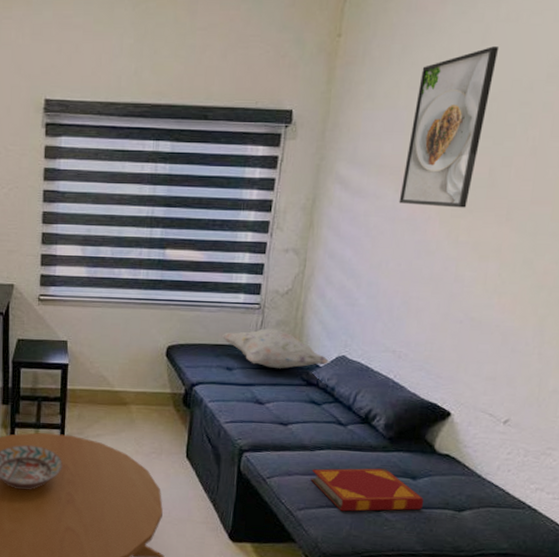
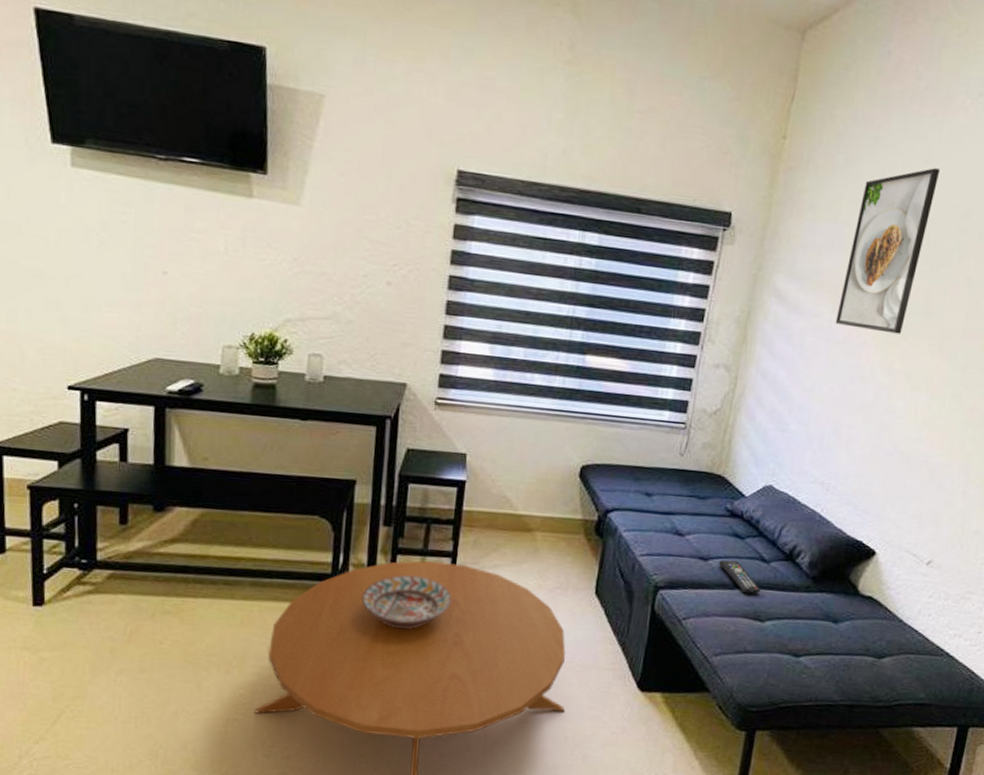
decorative pillow: present [221,328,330,369] -> none [642,451,756,497]
remote control: none [298,424,340,454] -> present [719,560,761,594]
hardback book: present [310,468,423,512] -> none [729,609,844,658]

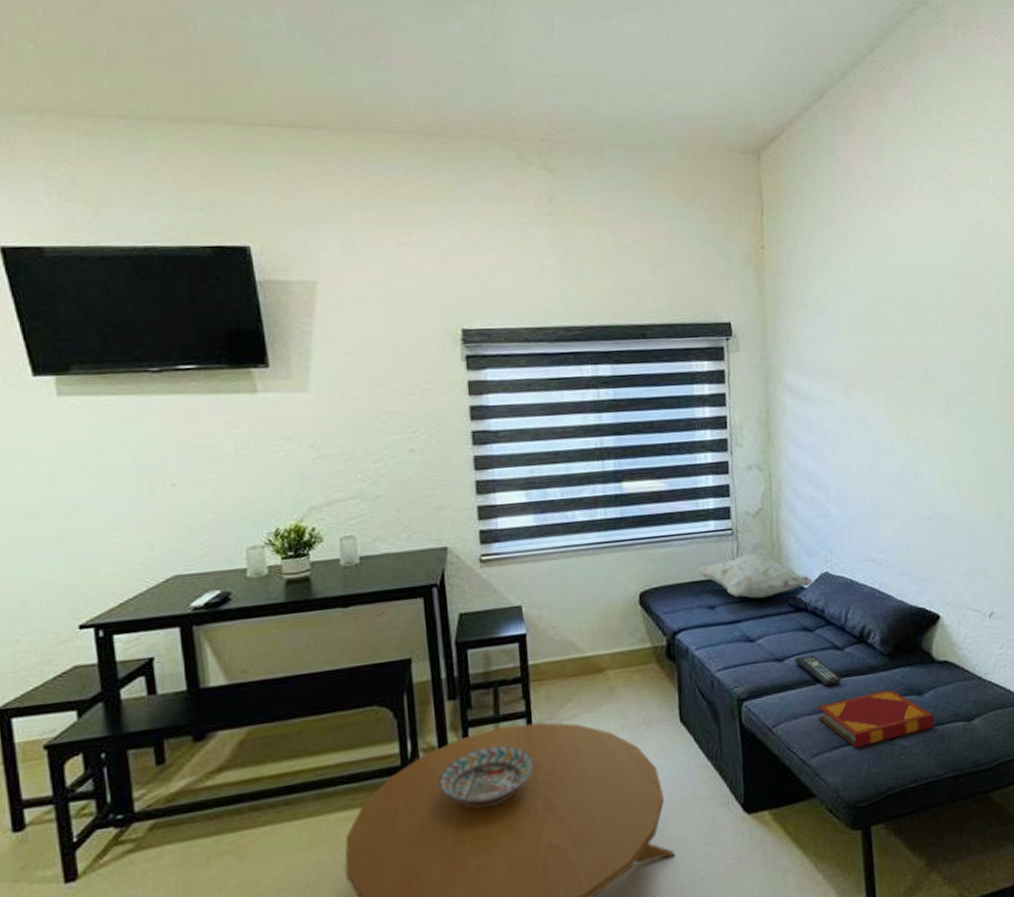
decorative pillow: none [642,451,756,497] -> present [697,554,814,599]
hardback book: none [729,609,844,658] -> present [817,689,934,749]
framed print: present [835,168,941,334] -> none [844,251,911,407]

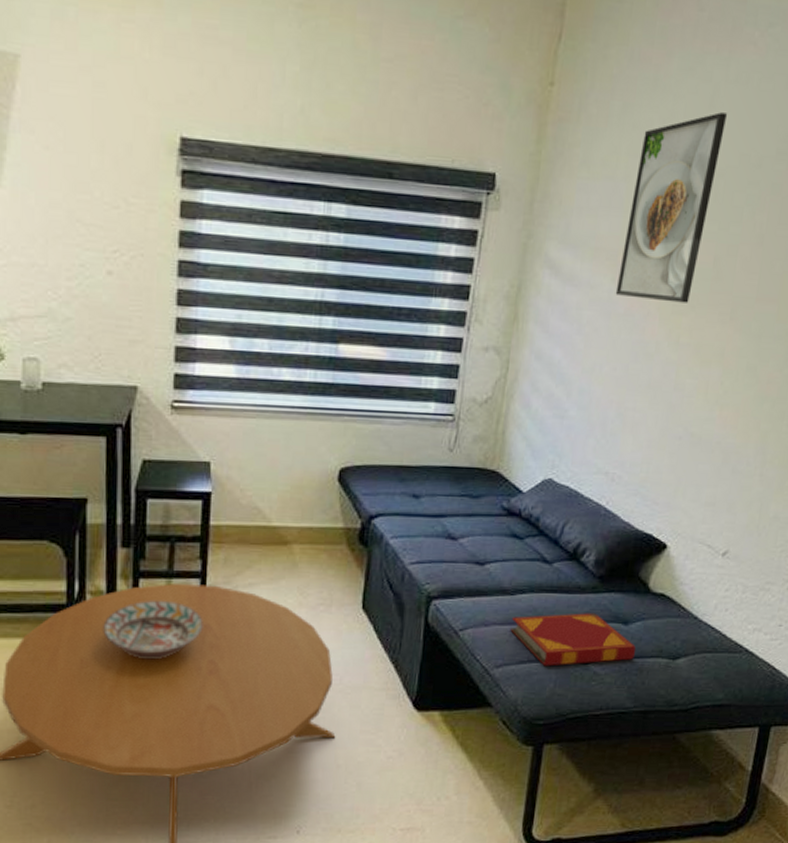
decorative pillow: present [697,554,814,599] -> none [407,445,535,495]
remote control: present [795,655,842,686] -> none [497,563,544,599]
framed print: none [844,251,911,407] -> present [615,112,728,303]

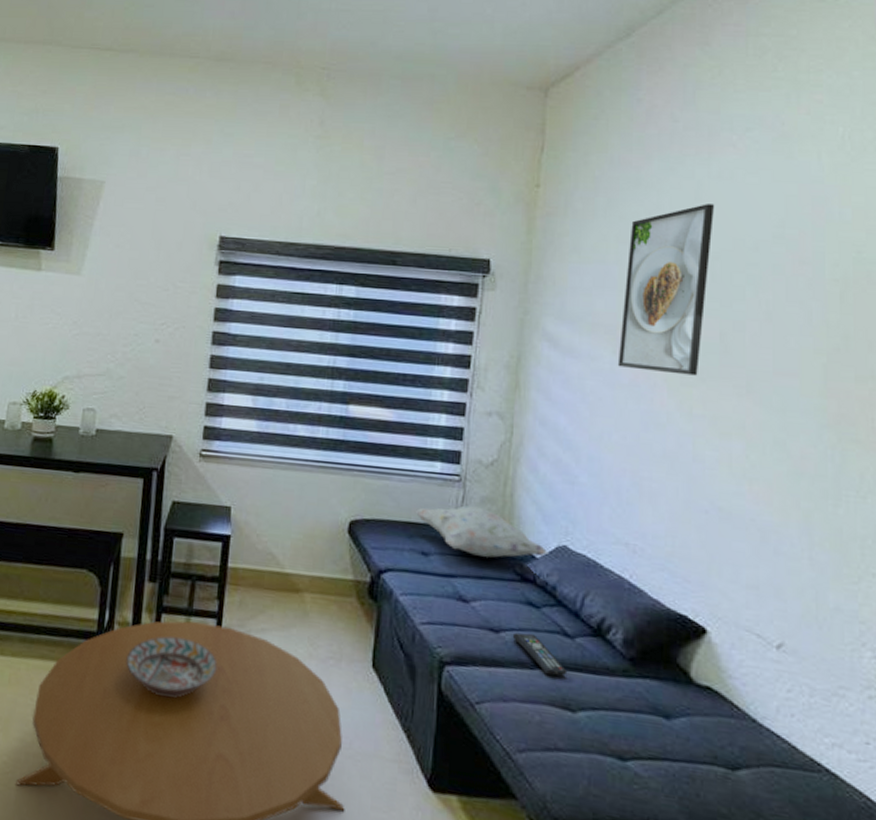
decorative pillow: none [407,445,535,495] -> present [414,505,549,558]
remote control: none [497,563,544,599] -> present [513,632,568,676]
hardback book: present [510,613,636,666] -> none [532,694,683,764]

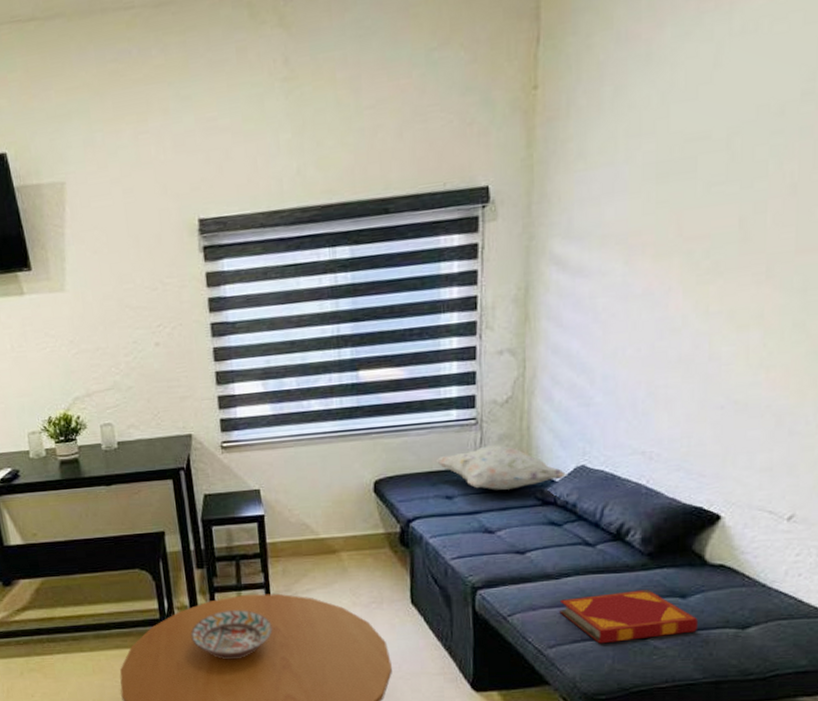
remote control: present [513,632,568,676] -> none [538,549,590,581]
hardback book: none [532,694,683,764] -> present [559,590,697,644]
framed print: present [617,204,715,376] -> none [630,68,737,277]

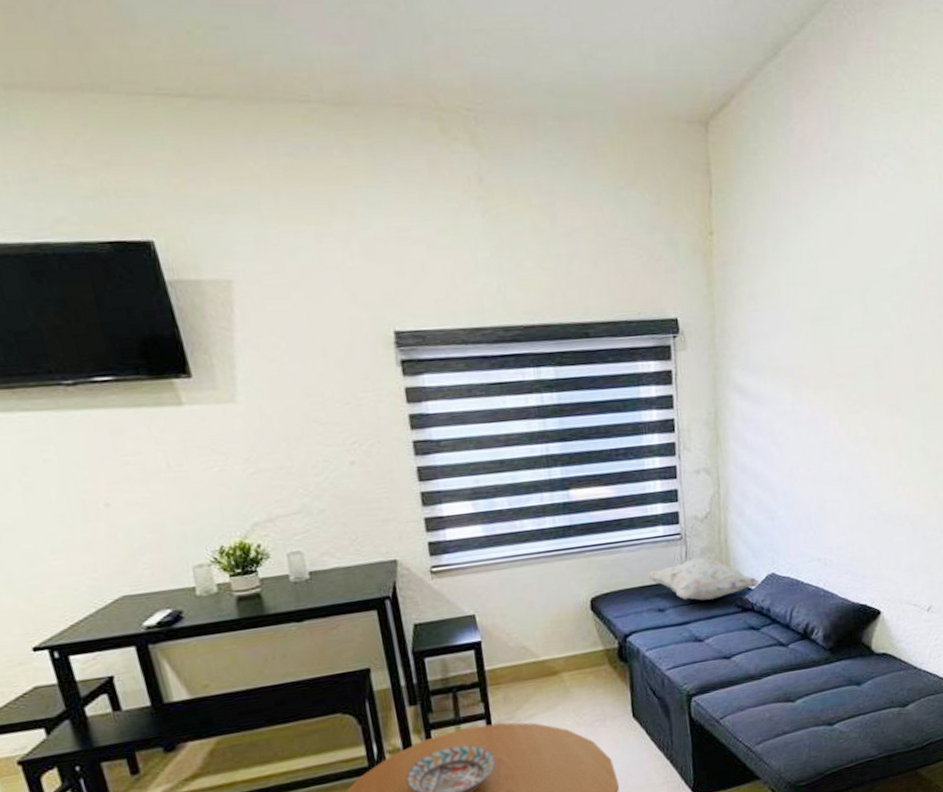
hardback book: present [559,590,697,644] -> none [762,681,871,735]

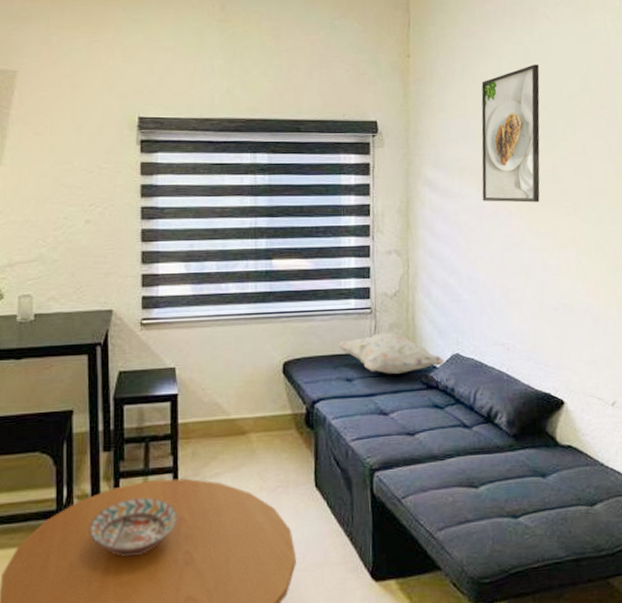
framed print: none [796,236,863,406] -> present [481,64,540,203]

